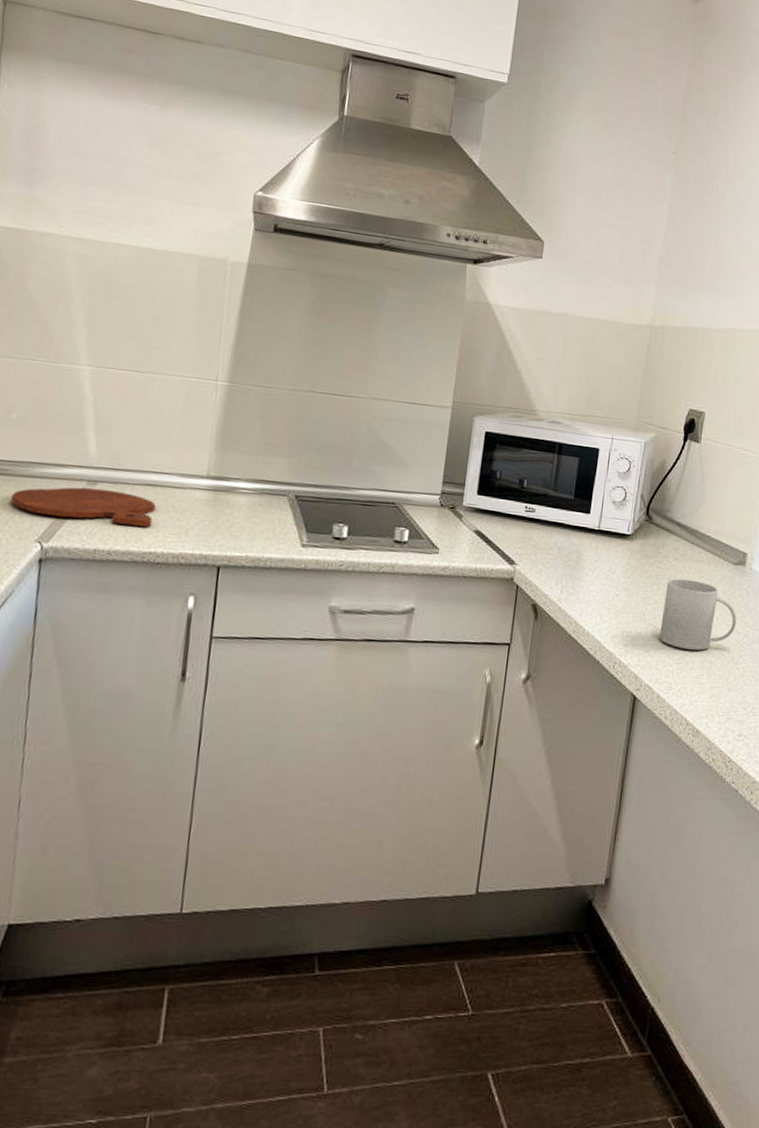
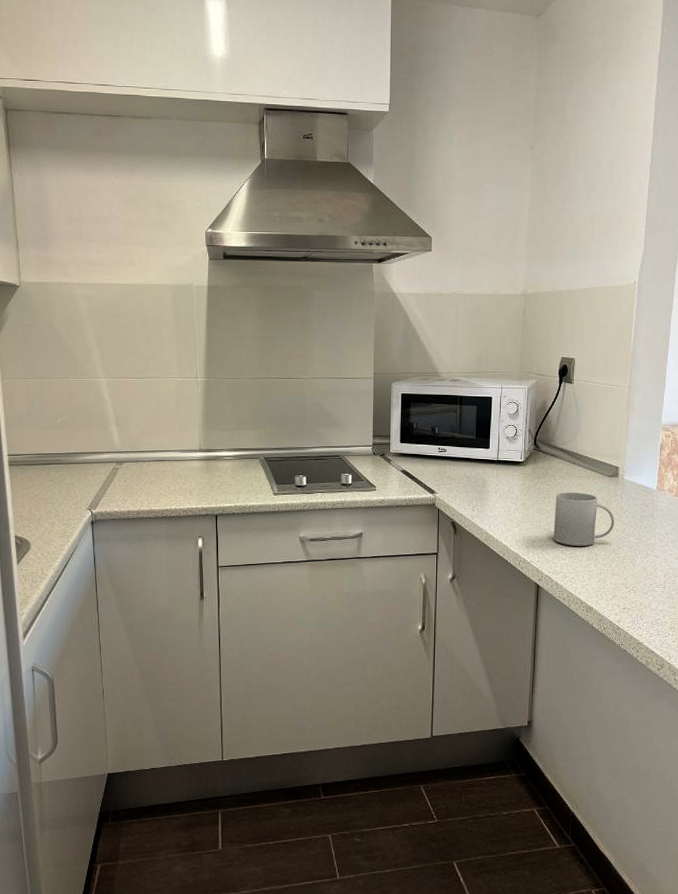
cutting board: present [11,487,156,527] -> none [66,467,166,491]

